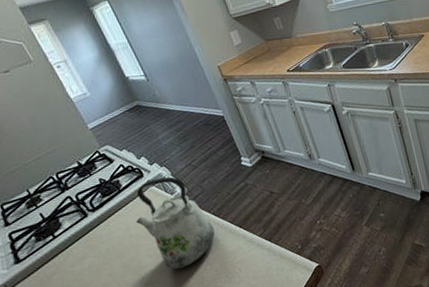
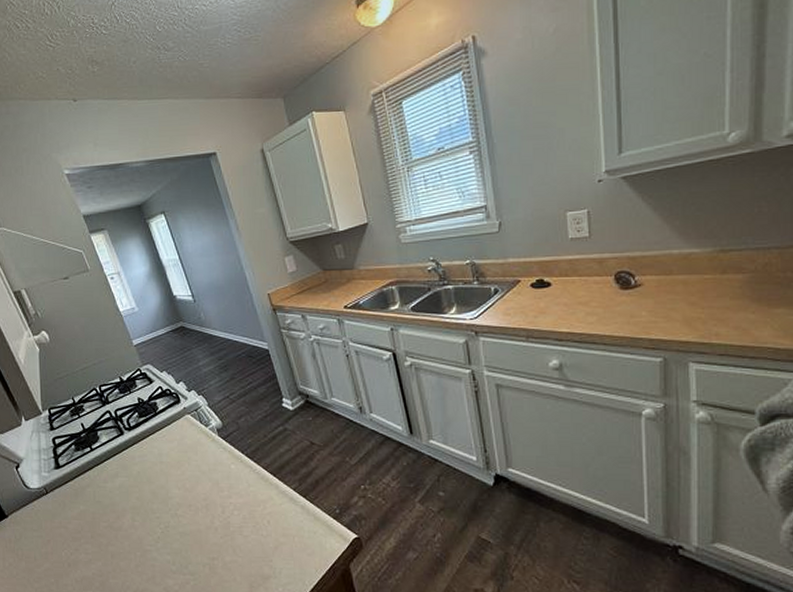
kettle: present [136,176,215,270] -> none [168,407,246,507]

